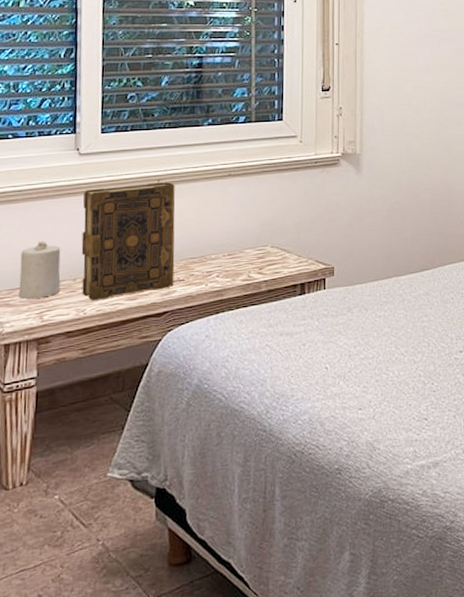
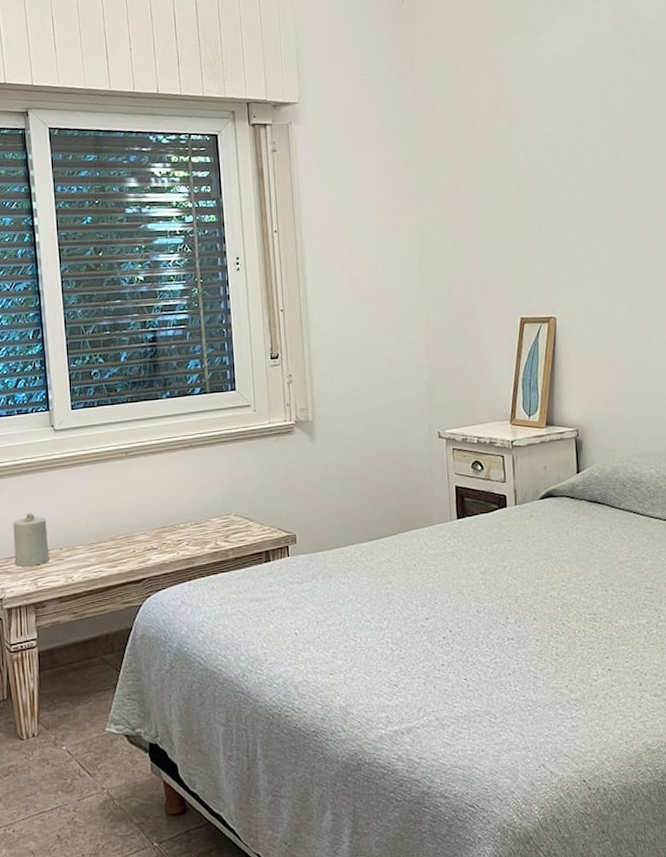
book: present [81,182,175,301] -> none [61,455,149,569]

